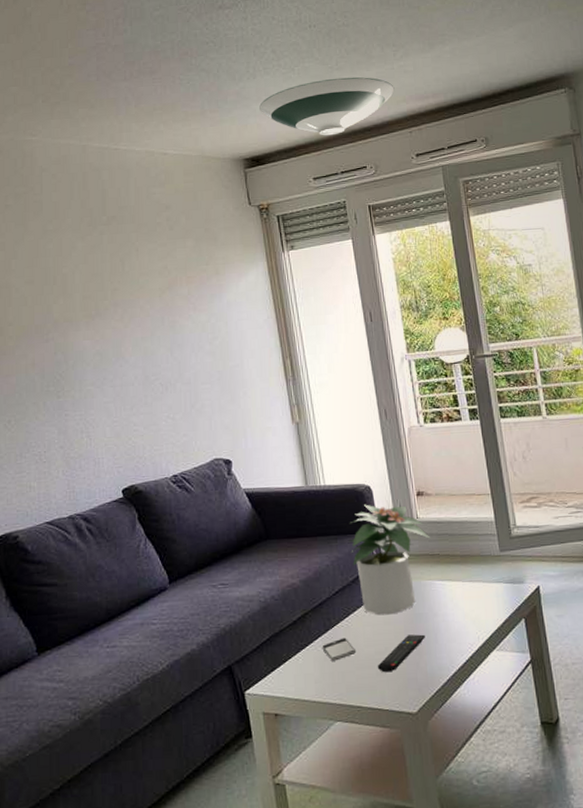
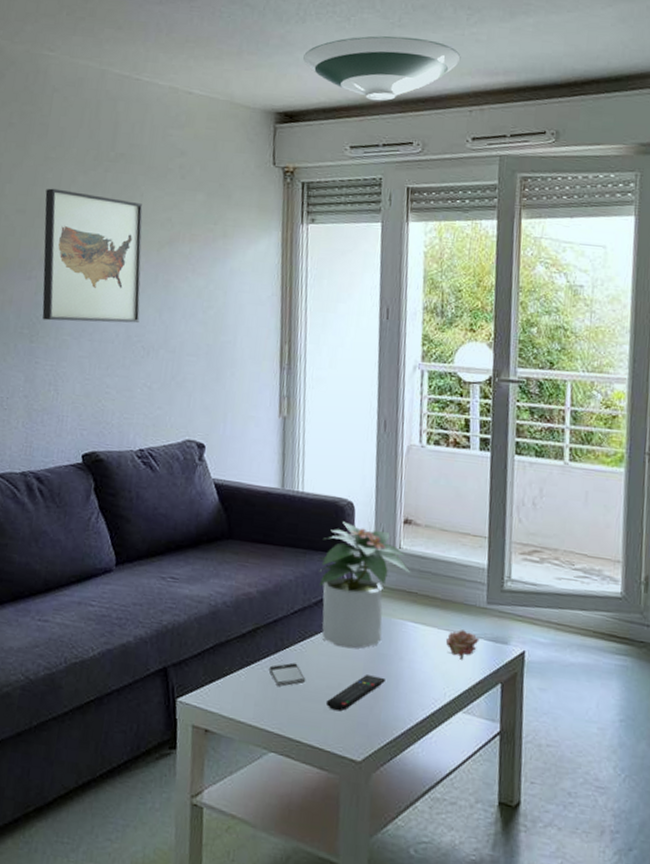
wall art: none [49,256,154,376] -> present [42,188,143,323]
flower: none [470,578,499,606] -> present [445,630,480,661]

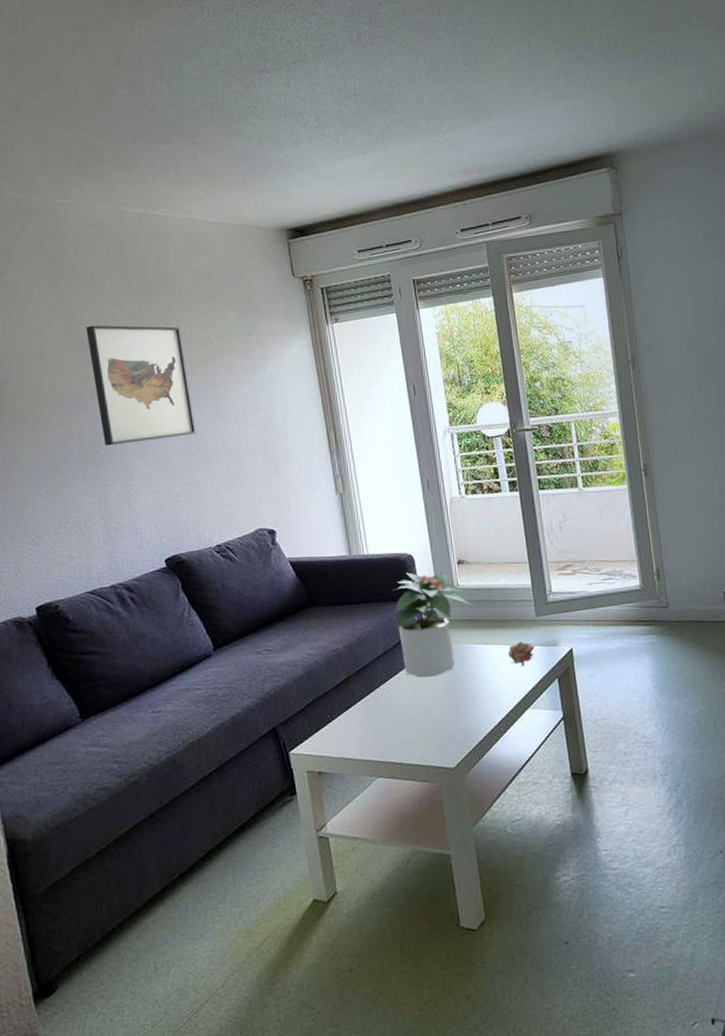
smartphone: present [268,662,306,687] -> none [364,699,398,721]
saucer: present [303,35,461,101] -> none [303,148,440,208]
remote control: present [325,675,385,712] -> none [417,694,464,731]

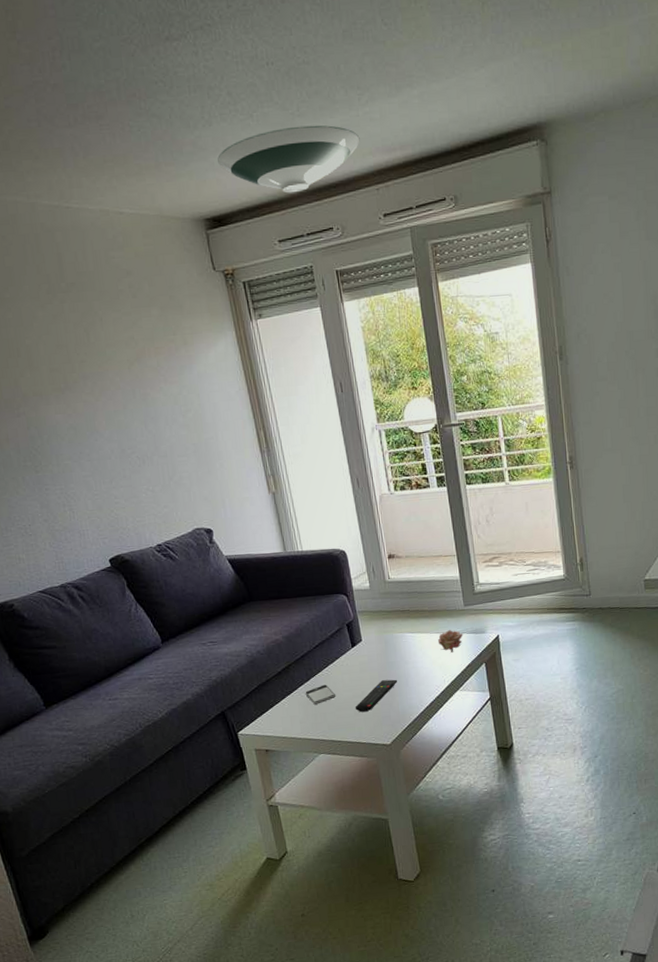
wall art: present [86,325,196,446] -> none [10,327,129,451]
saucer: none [303,148,440,208] -> present [217,125,360,193]
smartphone: none [364,699,398,721] -> present [305,684,336,705]
potted plant: present [391,572,470,678] -> none [326,567,402,665]
remote control: none [417,694,464,731] -> present [355,679,397,713]

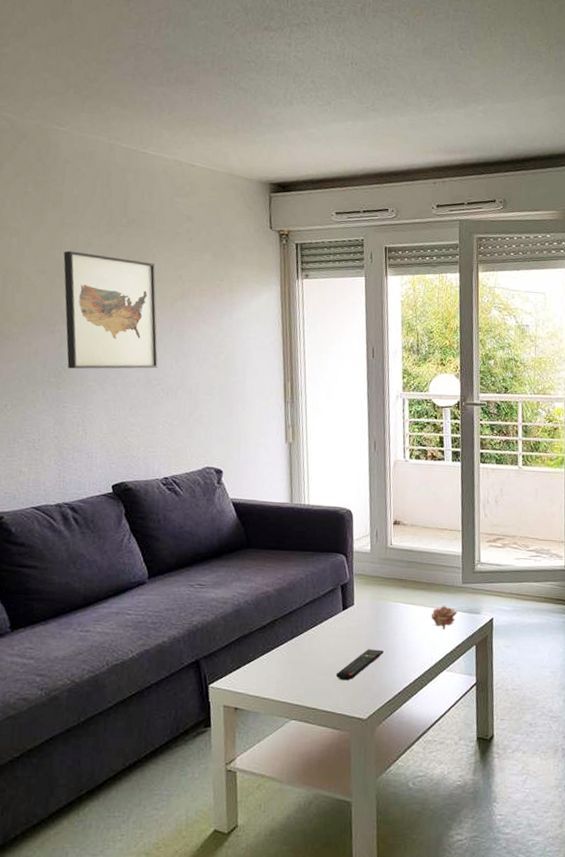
wall art: none [10,327,129,451] -> present [63,251,158,369]
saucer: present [217,125,360,193] -> none [292,118,425,174]
smartphone: present [305,684,336,705] -> none [287,645,319,666]

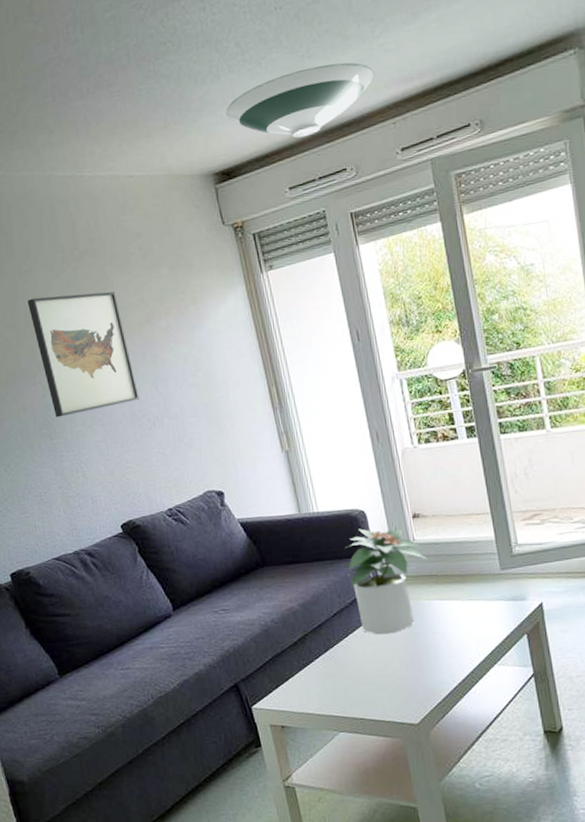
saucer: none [292,118,425,174] -> present [226,62,375,138]
potted plant: none [325,526,401,629] -> present [344,528,428,635]
remote control: present [335,649,384,681] -> none [378,651,425,688]
flower: present [430,606,458,631] -> none [470,597,500,623]

